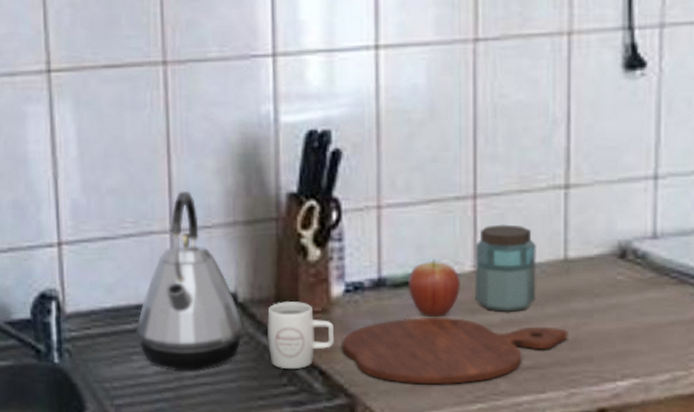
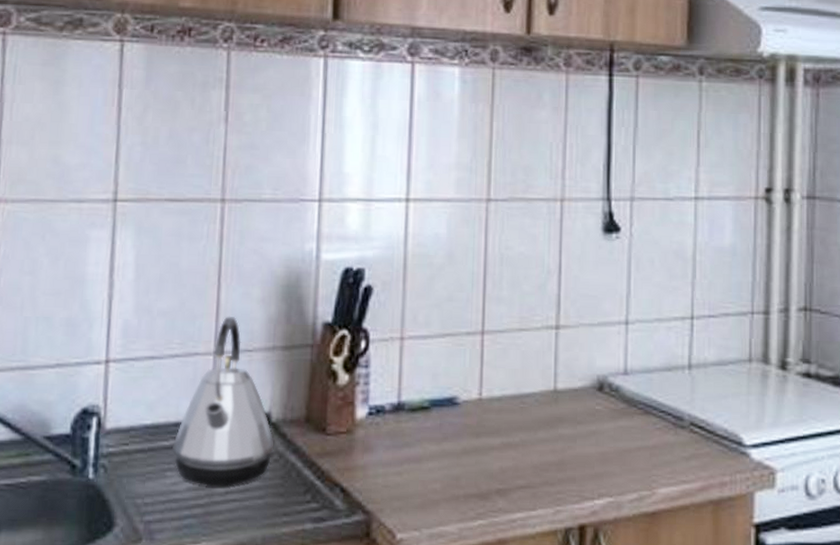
mug: present [266,301,335,370] -> none [295,422,357,487]
cutting board: present [342,317,568,384] -> none [362,439,556,502]
fruit: present [407,259,460,317] -> none [422,387,468,439]
peanut butter: present [475,224,538,312] -> none [480,358,533,436]

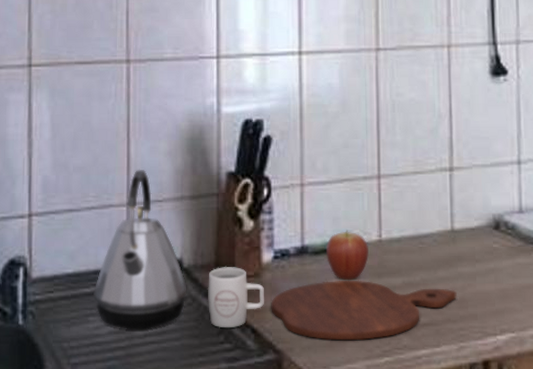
mug: none [295,422,357,487] -> present [207,267,265,329]
cutting board: none [362,439,556,502] -> present [271,280,457,341]
fruit: none [422,387,468,439] -> present [325,230,369,280]

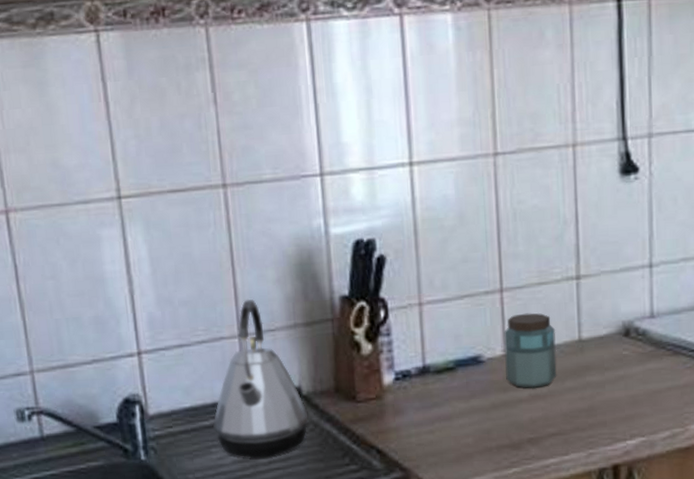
mug: present [207,267,265,329] -> none [328,391,389,451]
cutting board: present [271,280,457,341] -> none [394,395,585,456]
fruit: present [325,230,369,280] -> none [448,346,493,396]
peanut butter: none [380,200,430,275] -> present [504,313,557,388]

